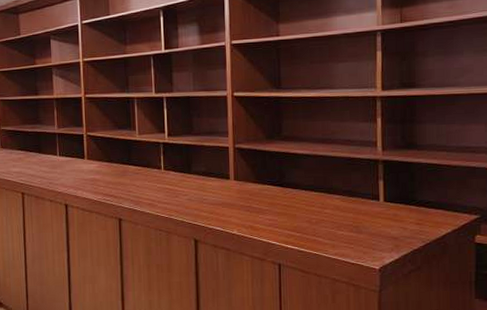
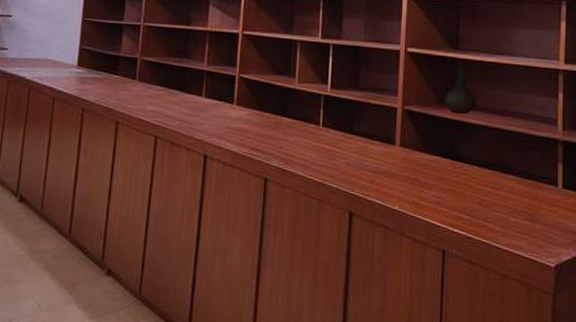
vase: none [270,100,301,146] -> present [443,62,476,114]

